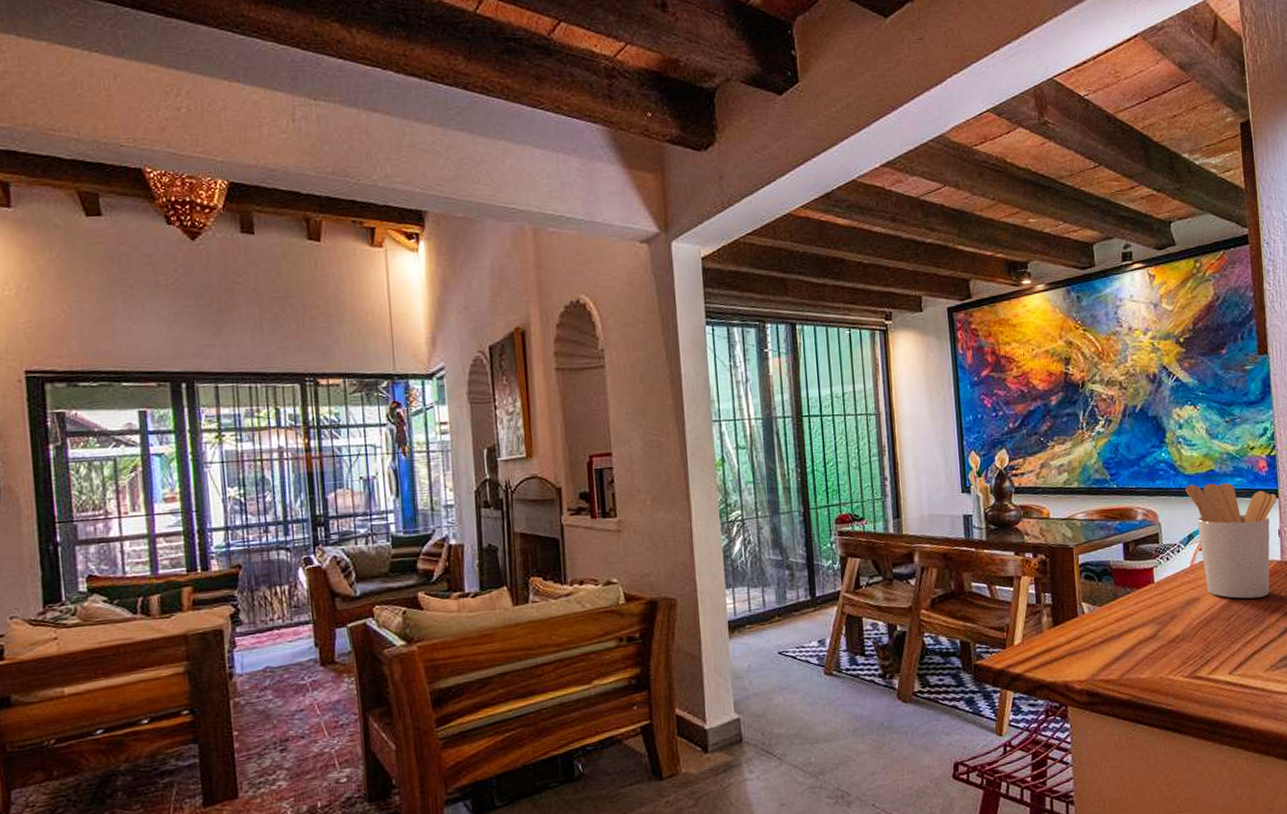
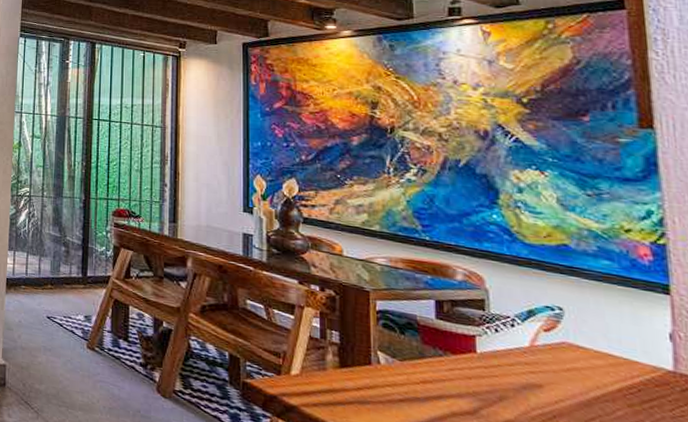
utensil holder: present [1185,483,1277,599] -> none [525,254,667,409]

